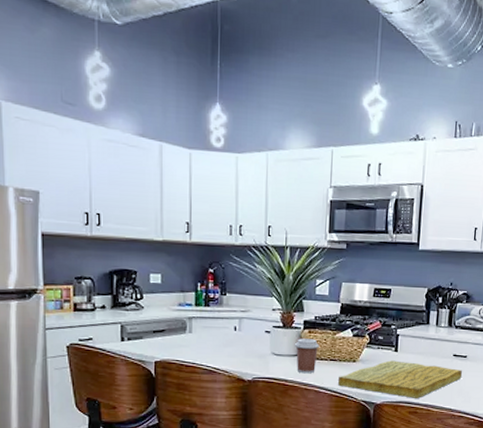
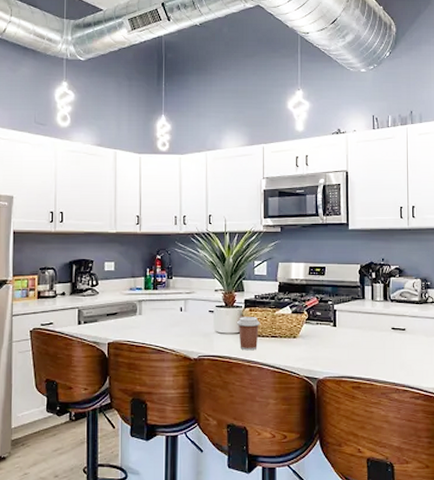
cutting board: present [338,360,463,398] -> none [280,335,403,373]

